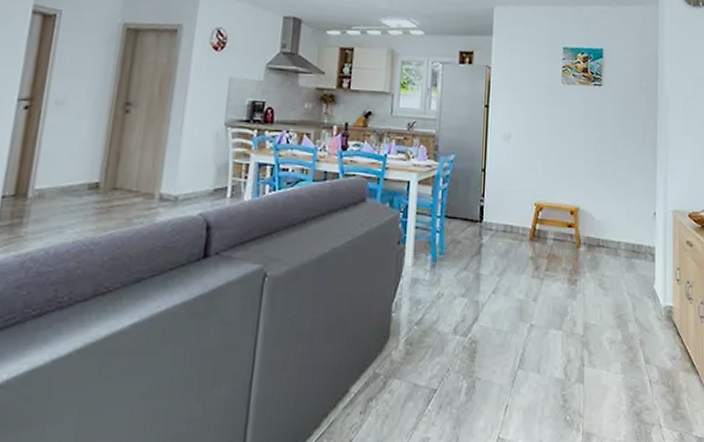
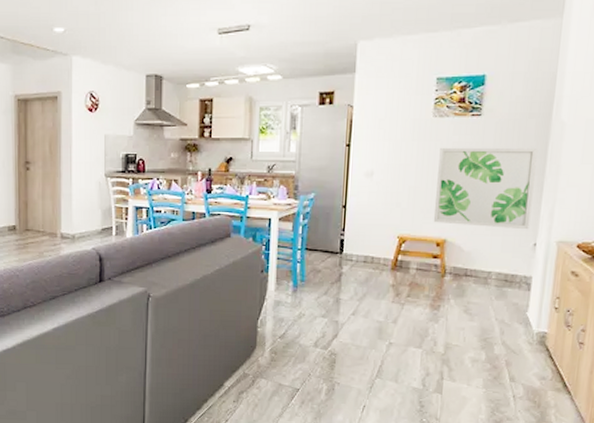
wall art: none [566,113,649,199] -> present [433,147,537,230]

